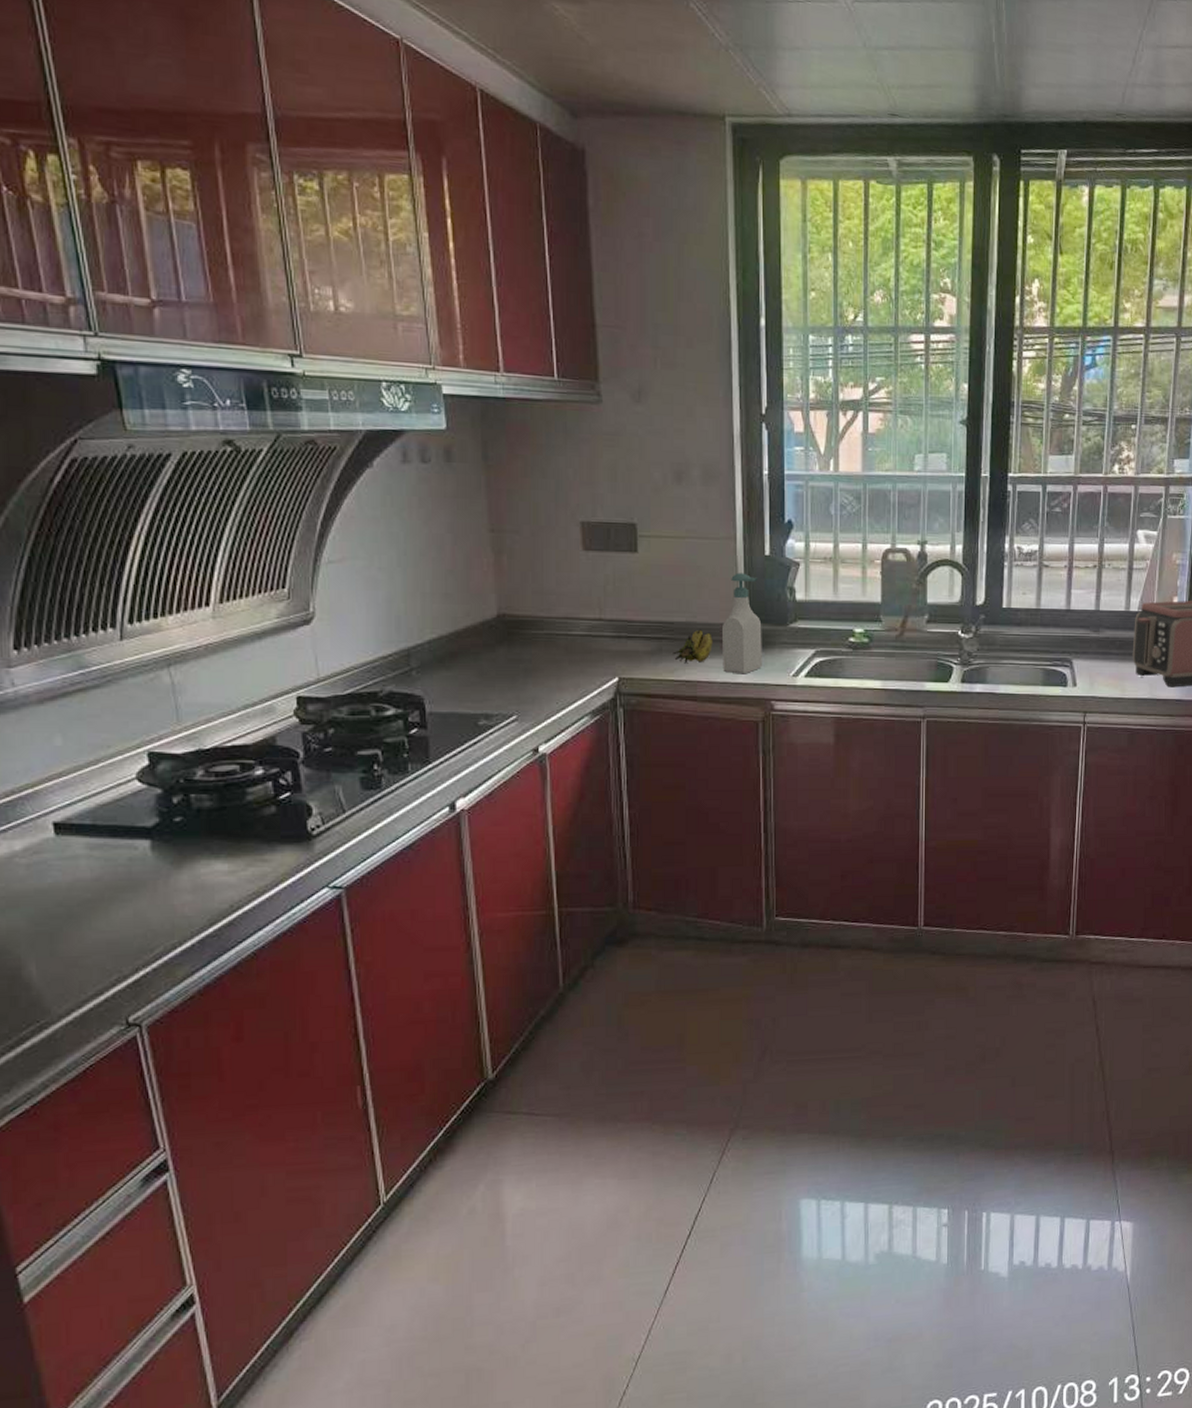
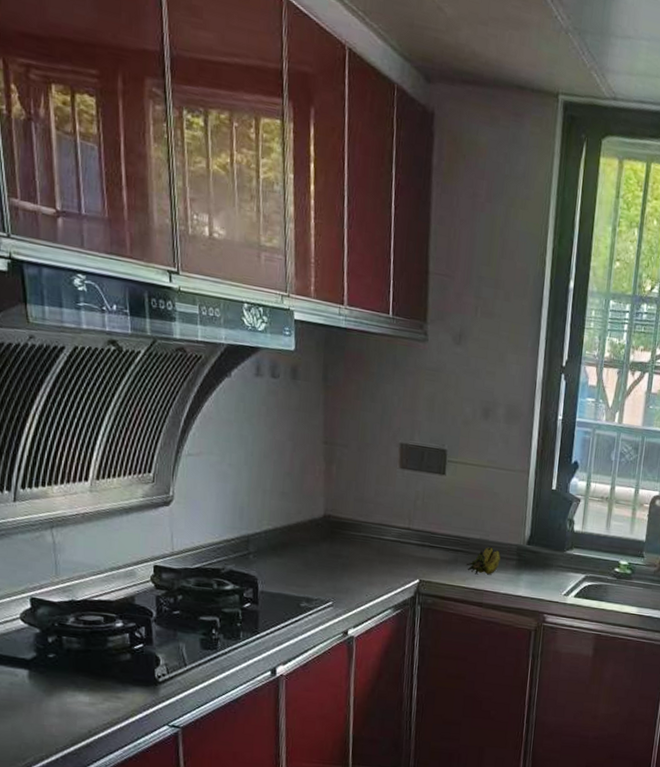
soap bottle: present [721,572,762,674] -> none [506,501,544,589]

